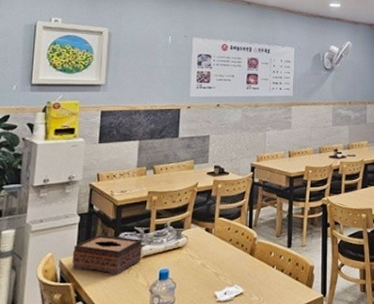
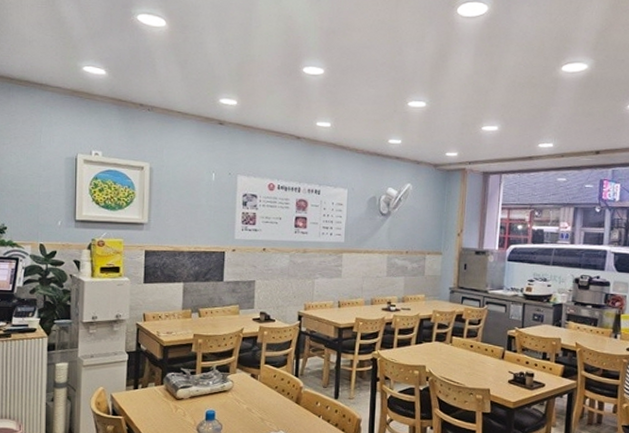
tissue box: present [72,235,142,275] -> none [122,373,189,412]

